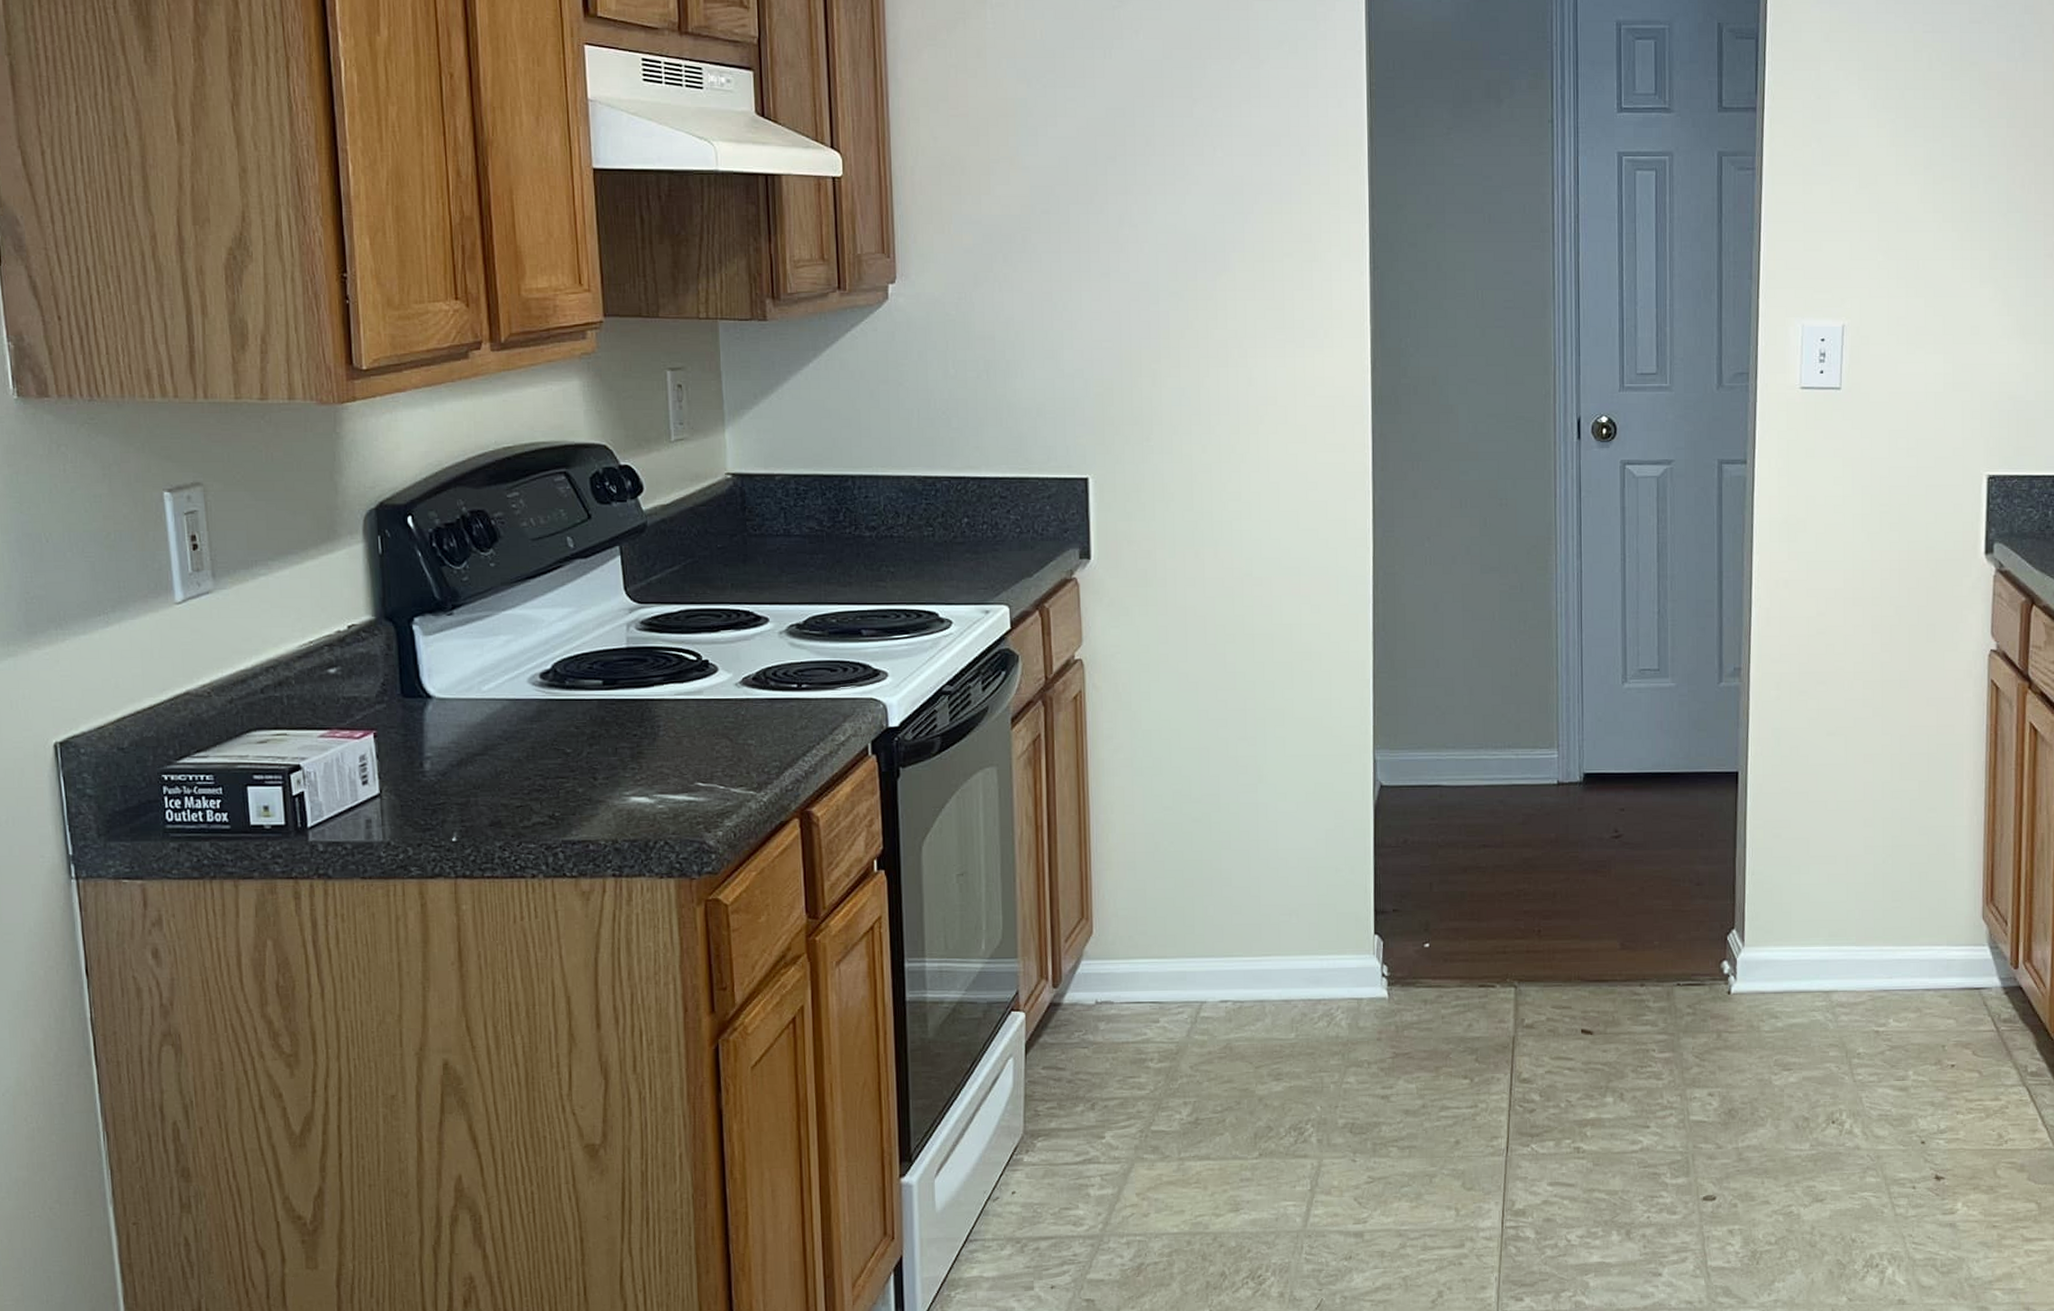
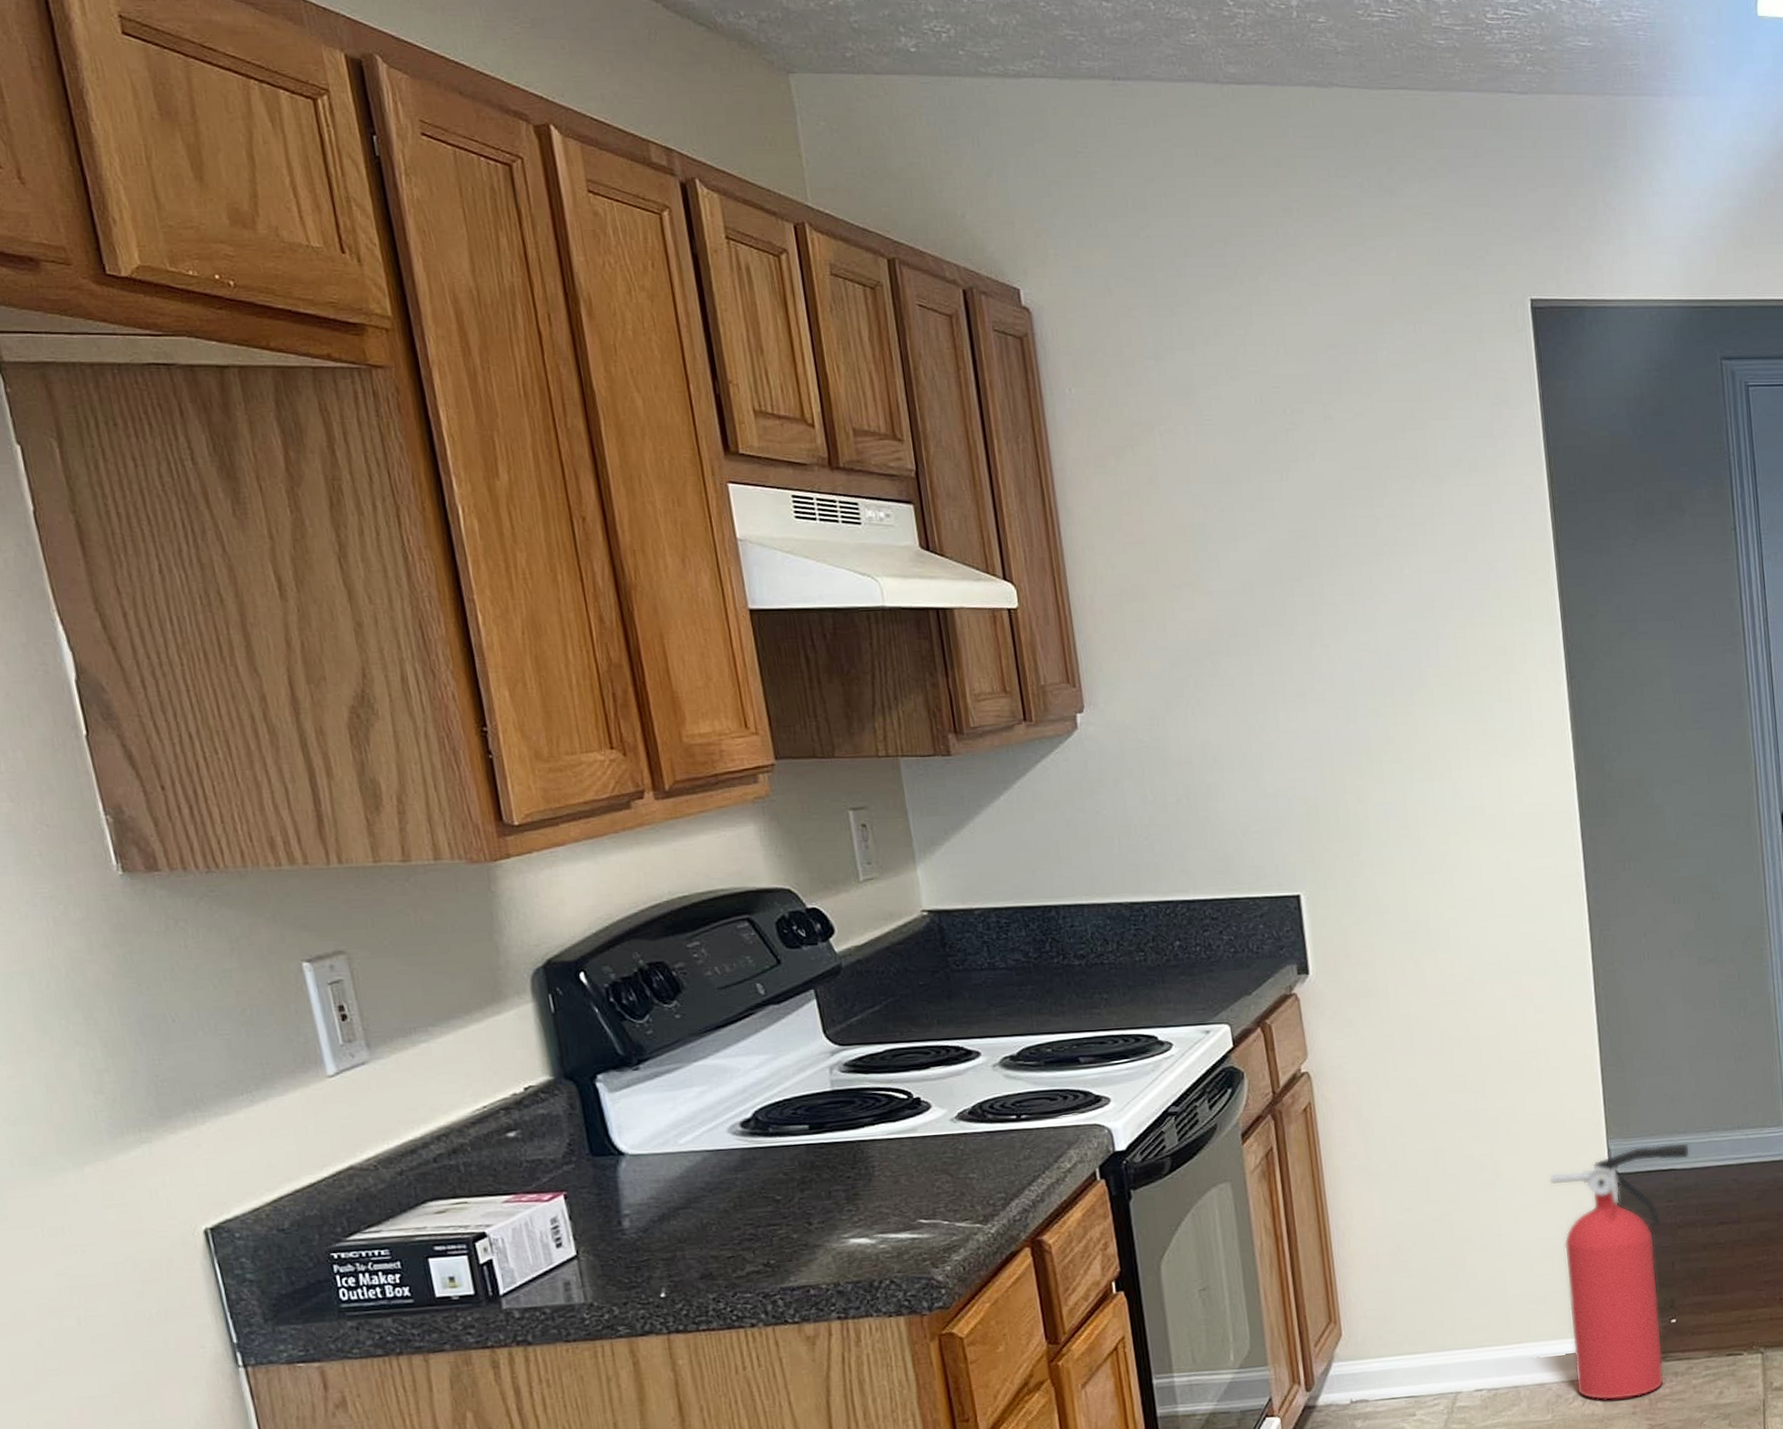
fire extinguisher: none [1311,758,1458,1024] -> present [1548,1142,1691,1401]

